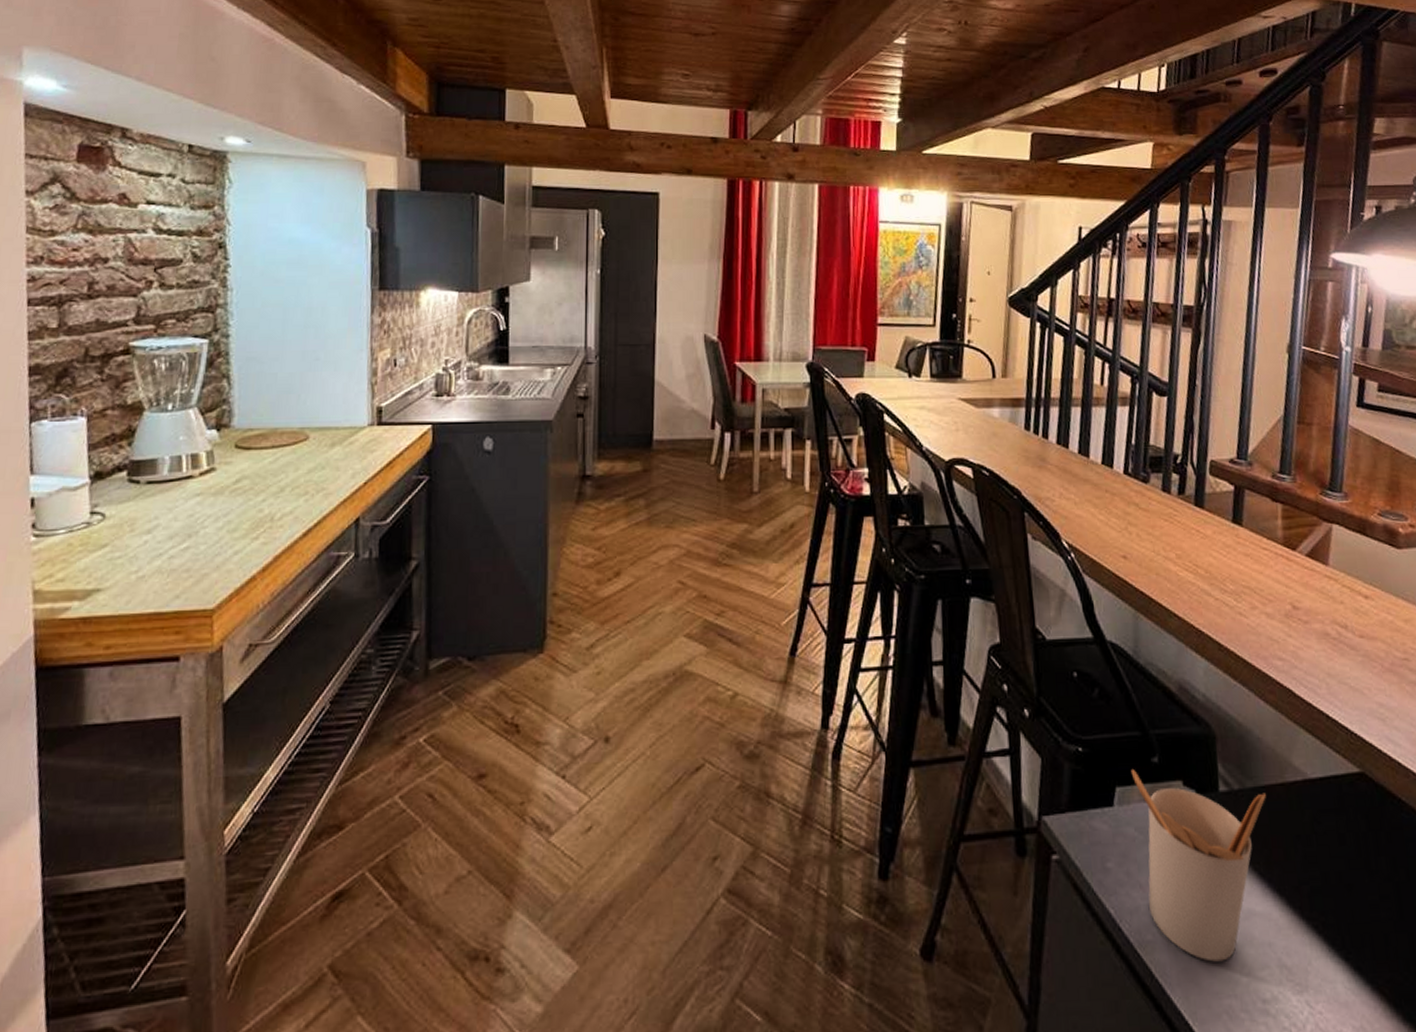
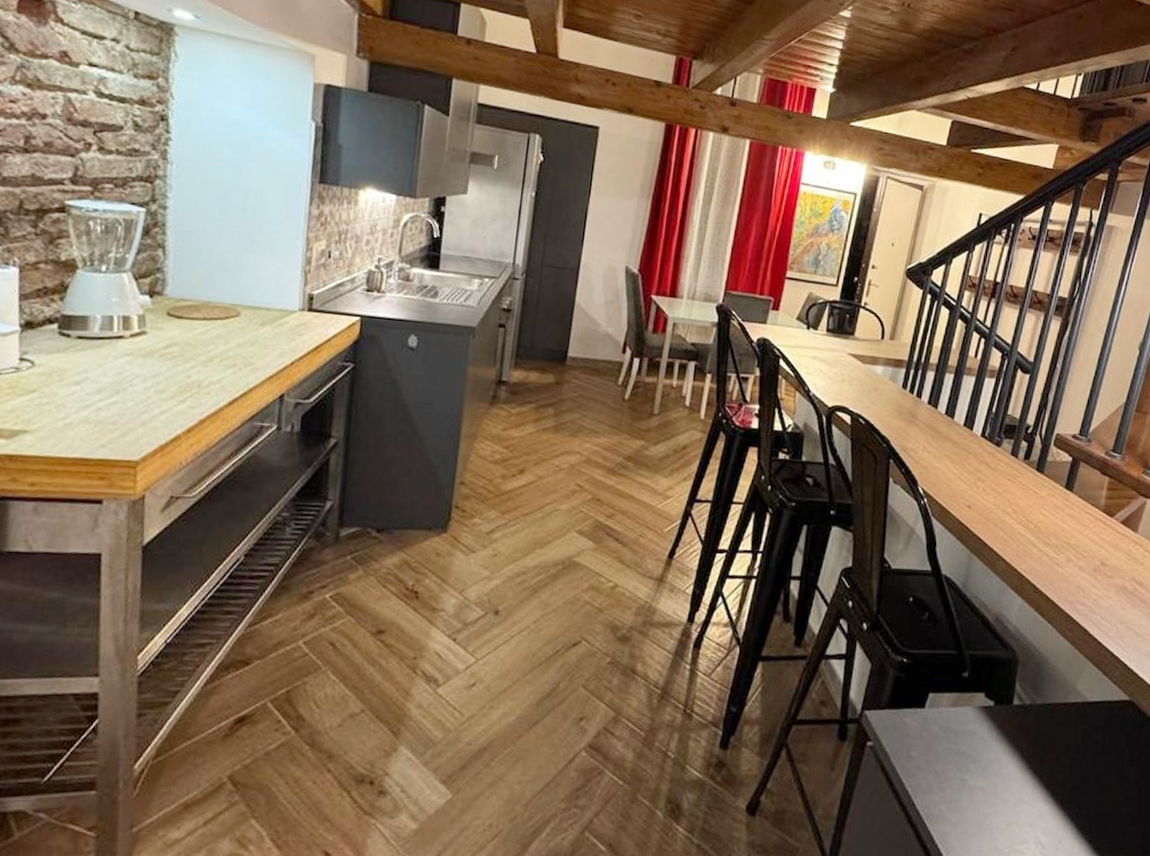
utensil holder: present [1131,768,1266,962] -> none [939,680,1051,835]

